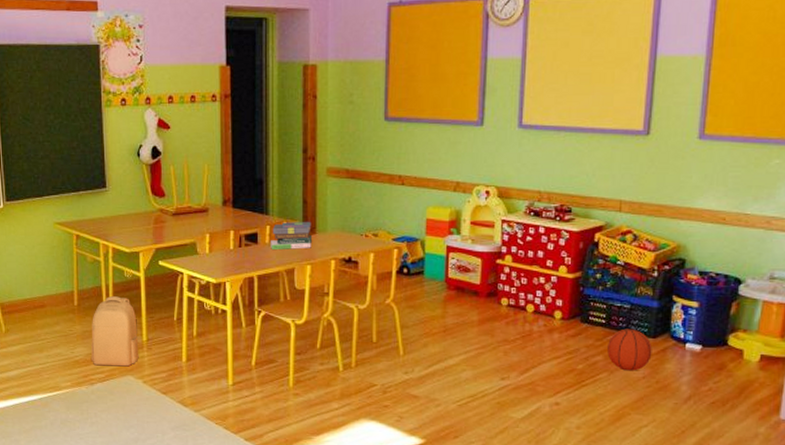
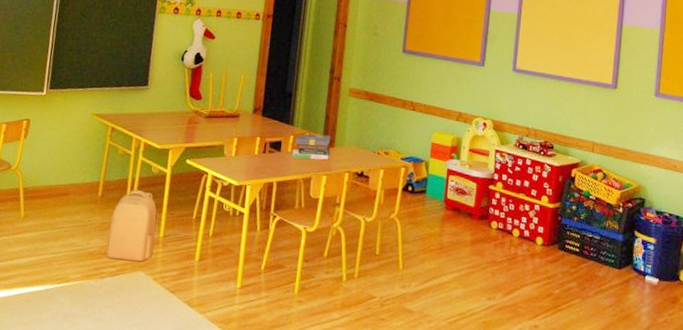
basketball: present [607,328,652,371] -> none [580,258,618,299]

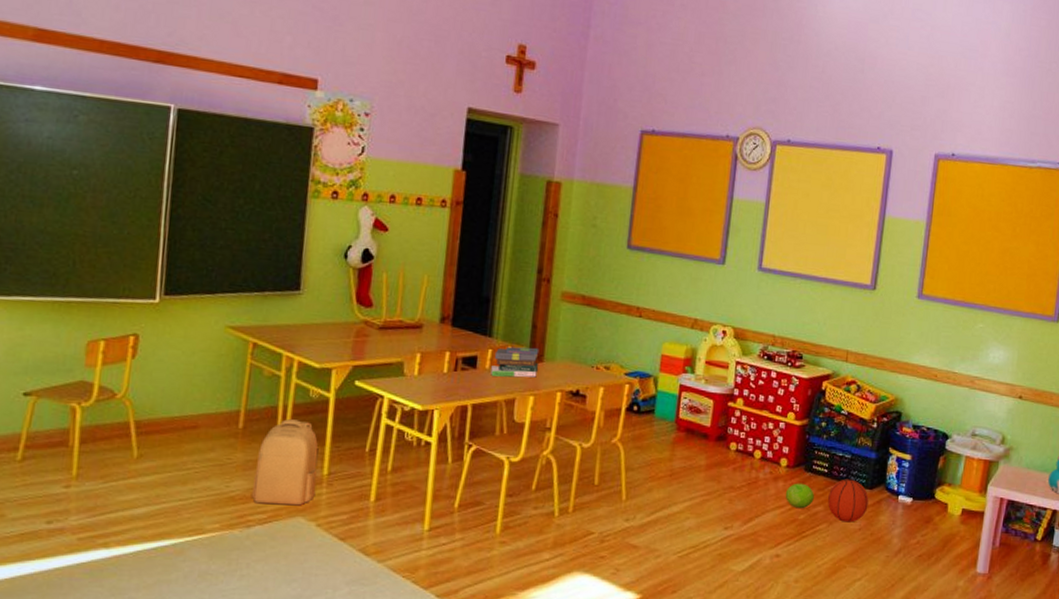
toy ball: none [541,260,568,284] -> present [785,483,814,509]
basketball: none [580,258,618,299] -> present [828,479,869,523]

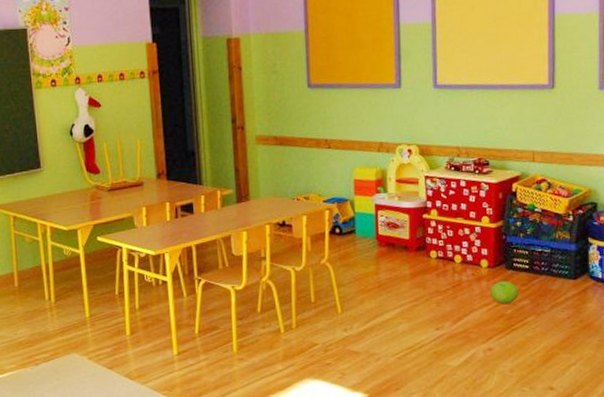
backpack: present [251,419,319,506] -> none [33,275,83,346]
books: present [491,346,539,378] -> none [206,188,246,219]
basketball: present [828,479,869,523] -> none [533,272,574,313]

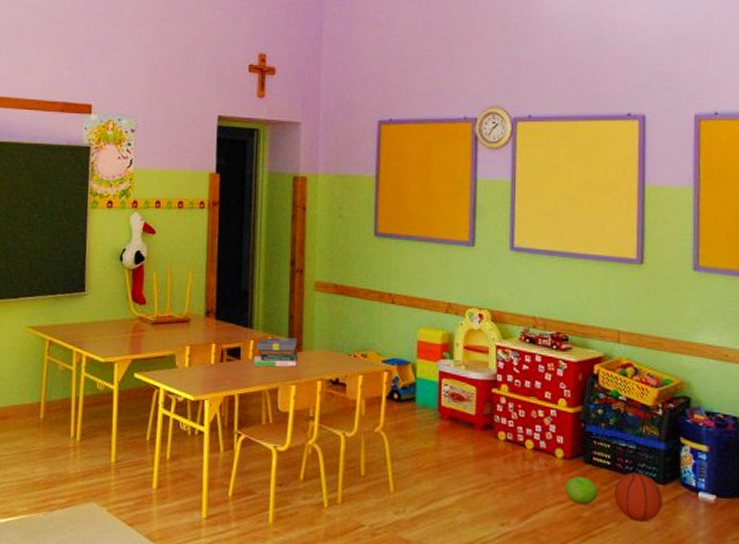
books: none [206,188,246,219] -> present [254,337,298,367]
basketball: none [533,272,574,313] -> present [615,472,663,522]

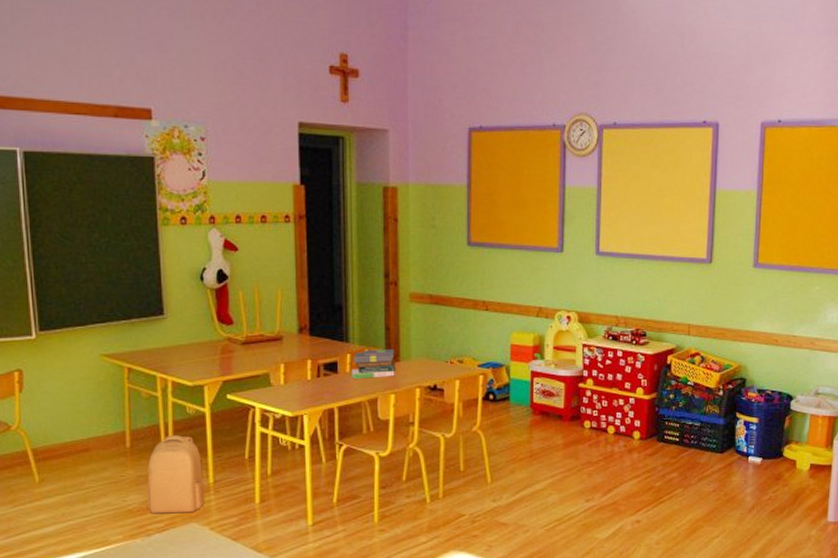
backpack: none [52,410,106,492] -> present [146,435,205,514]
toy ball: present [564,476,598,505] -> none [640,453,668,477]
basketball: present [615,472,663,522] -> none [682,445,720,486]

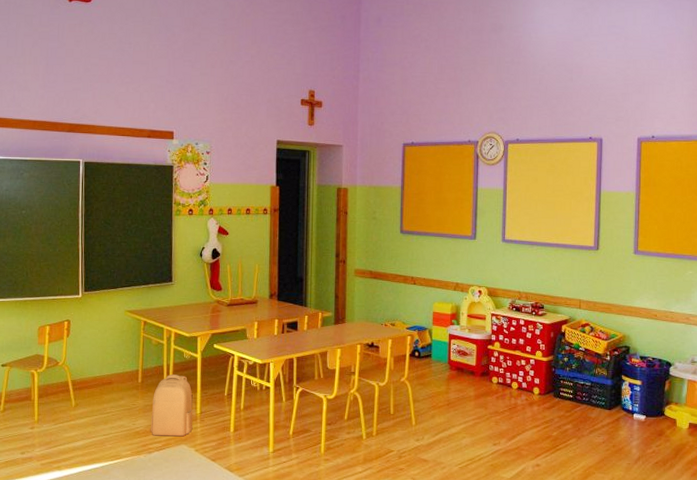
books: present [352,348,395,380] -> none [308,312,342,336]

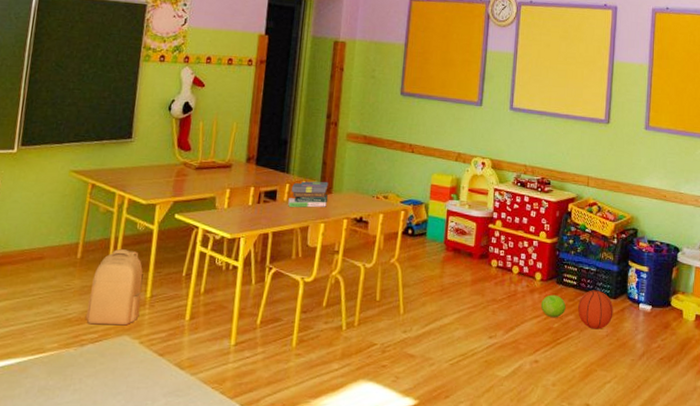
books: none [308,312,342,336] -> present [288,181,329,208]
toy ball: none [539,407,563,427] -> present [540,294,566,318]
basketball: none [575,402,609,437] -> present [578,290,614,330]

